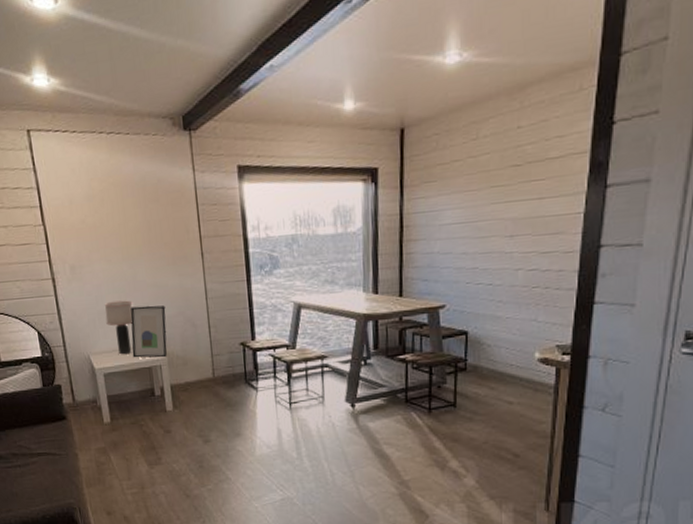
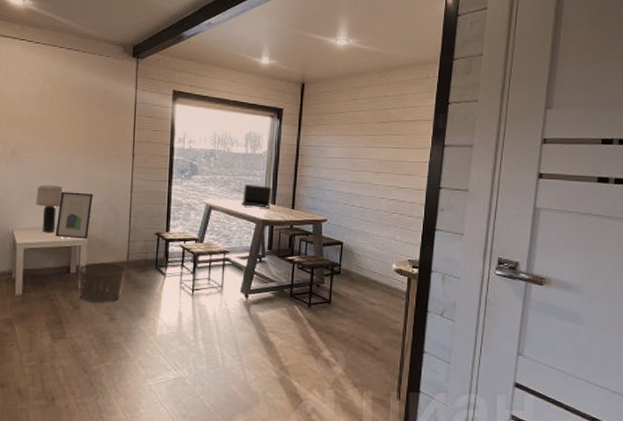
basket: none [161,381,215,425] -> present [77,262,127,303]
laptop: none [336,272,373,300] -> present [241,184,272,208]

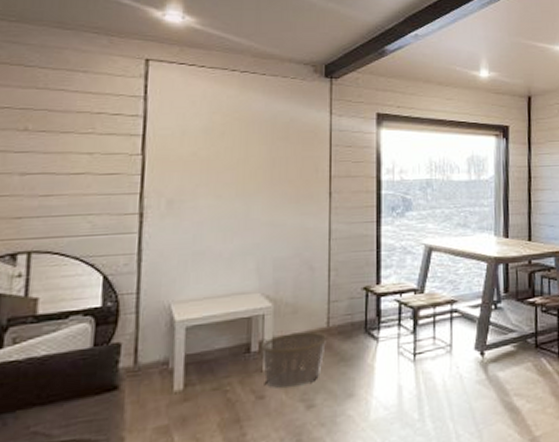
table lamp: present [36,185,65,233] -> none [201,239,242,303]
picture frame: present [55,192,93,239] -> none [229,246,280,307]
laptop: present [241,184,272,208] -> none [468,216,504,243]

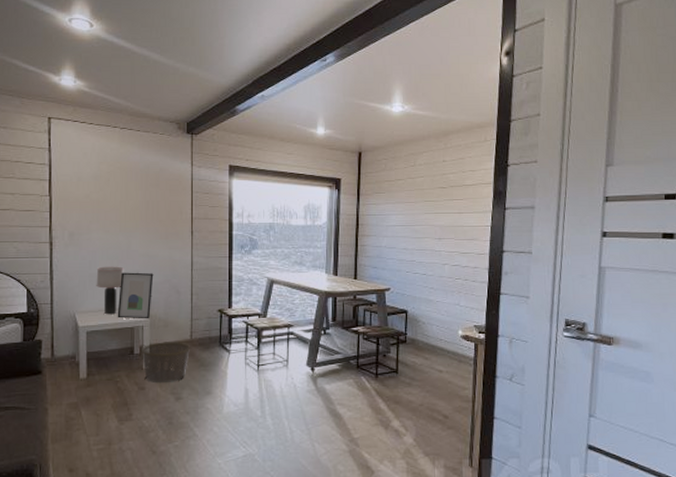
table lamp: none [201,239,242,303] -> present [96,266,125,315]
picture frame: none [229,246,280,307] -> present [117,272,154,320]

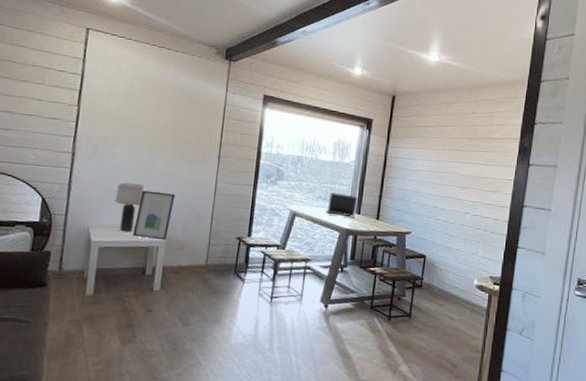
basket: present [141,342,191,383] -> none [153,265,205,307]
laptop: none [303,257,334,280] -> present [326,192,358,218]

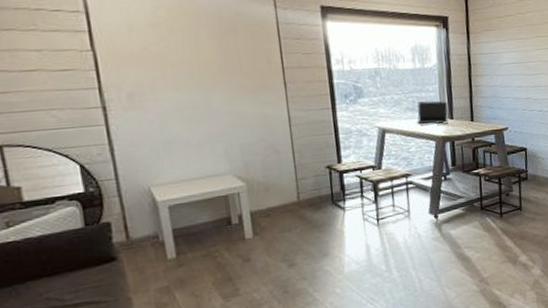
table lamp: present [115,182,147,233] -> none [170,128,207,185]
picture frame: present [132,190,176,241] -> none [202,133,247,188]

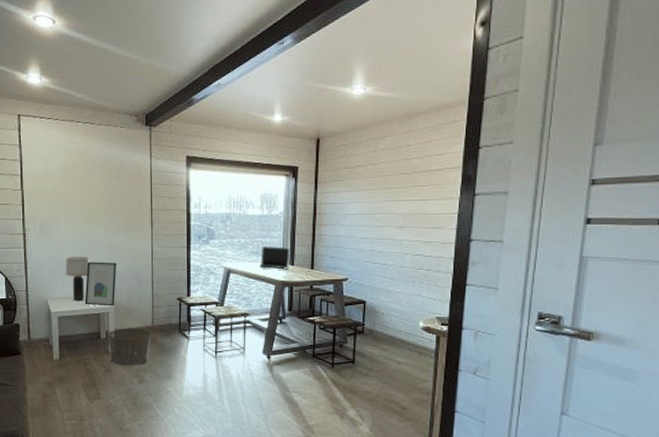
table lamp: none [170,128,207,185] -> present [65,256,91,302]
picture frame: none [202,133,247,188] -> present [85,262,117,306]
basket: none [239,205,300,253] -> present [107,328,153,366]

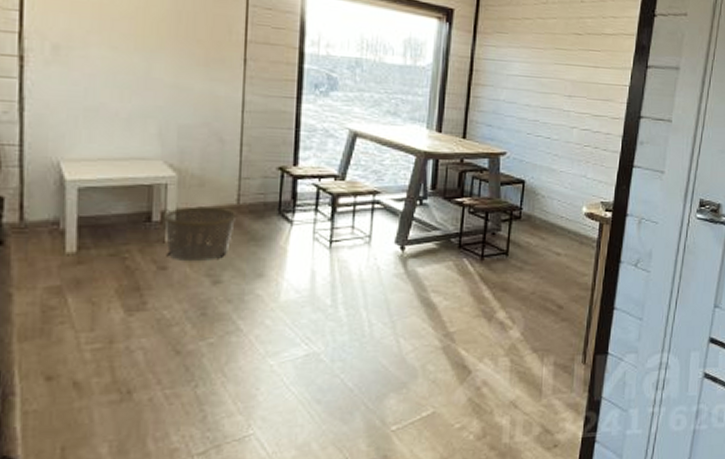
table lamp: present [65,256,91,302] -> none [95,97,141,166]
picture frame: present [85,262,117,306] -> none [127,108,186,175]
laptop: present [259,246,290,270] -> none [397,105,438,137]

